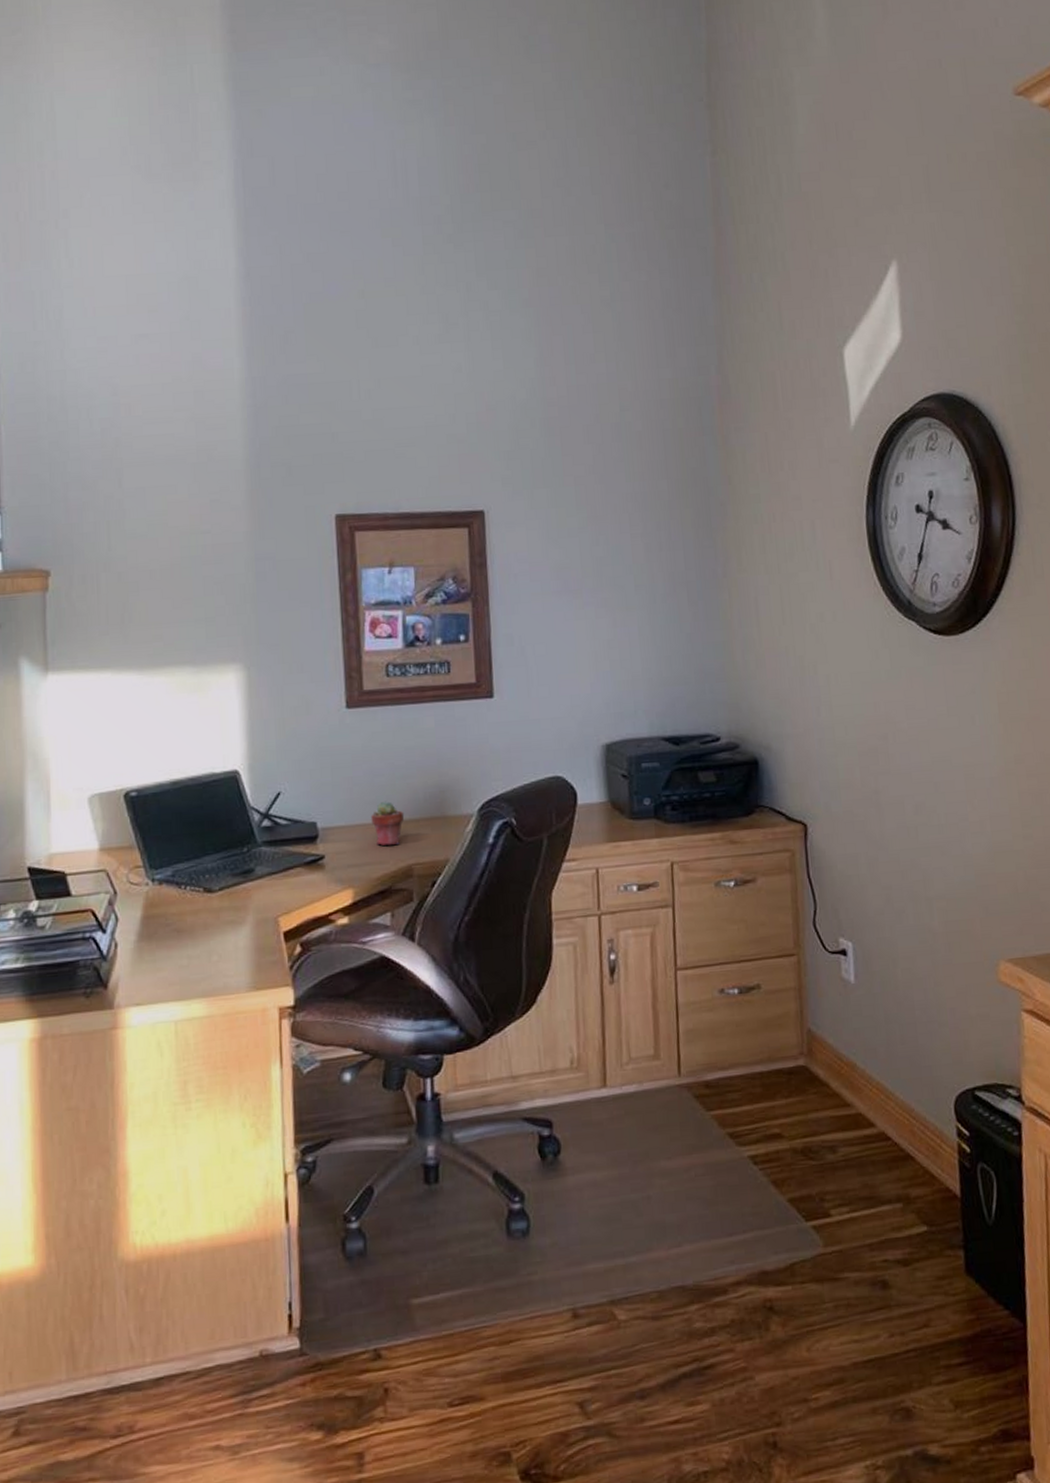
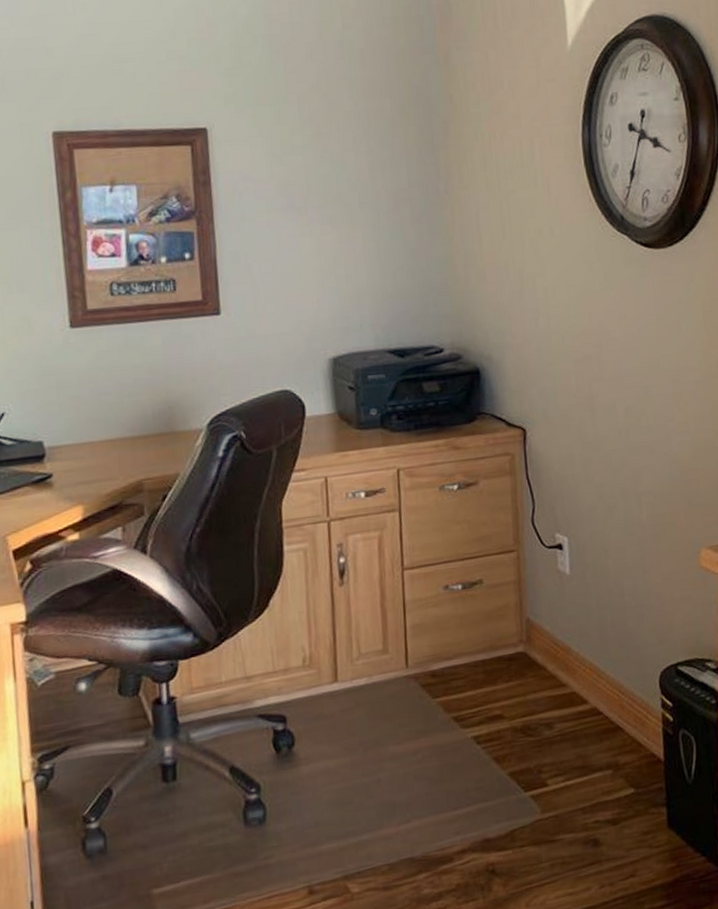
potted succulent: present [371,800,405,846] -> none [99,418,133,463]

